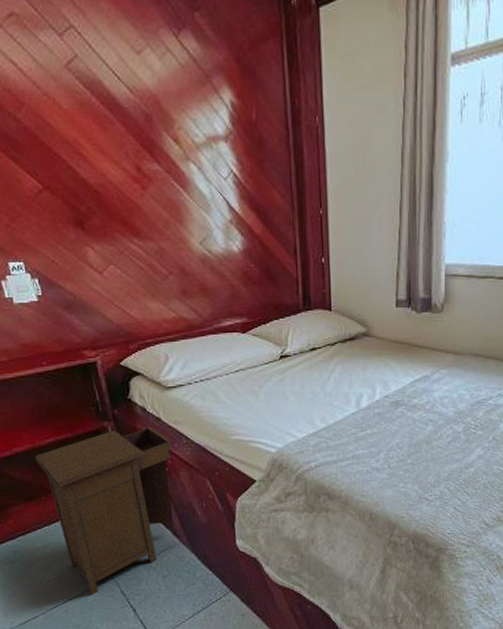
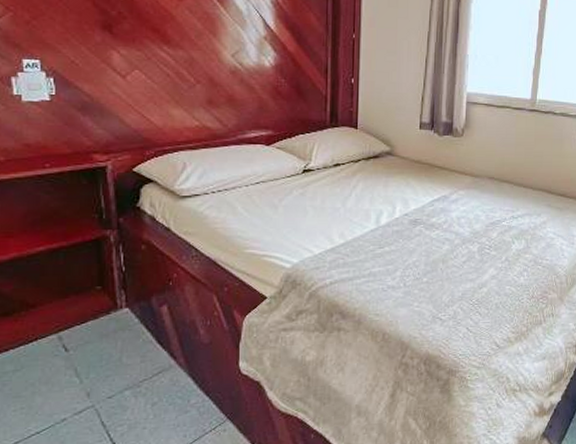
nightstand: present [34,426,175,595] -> none [20,236,180,427]

